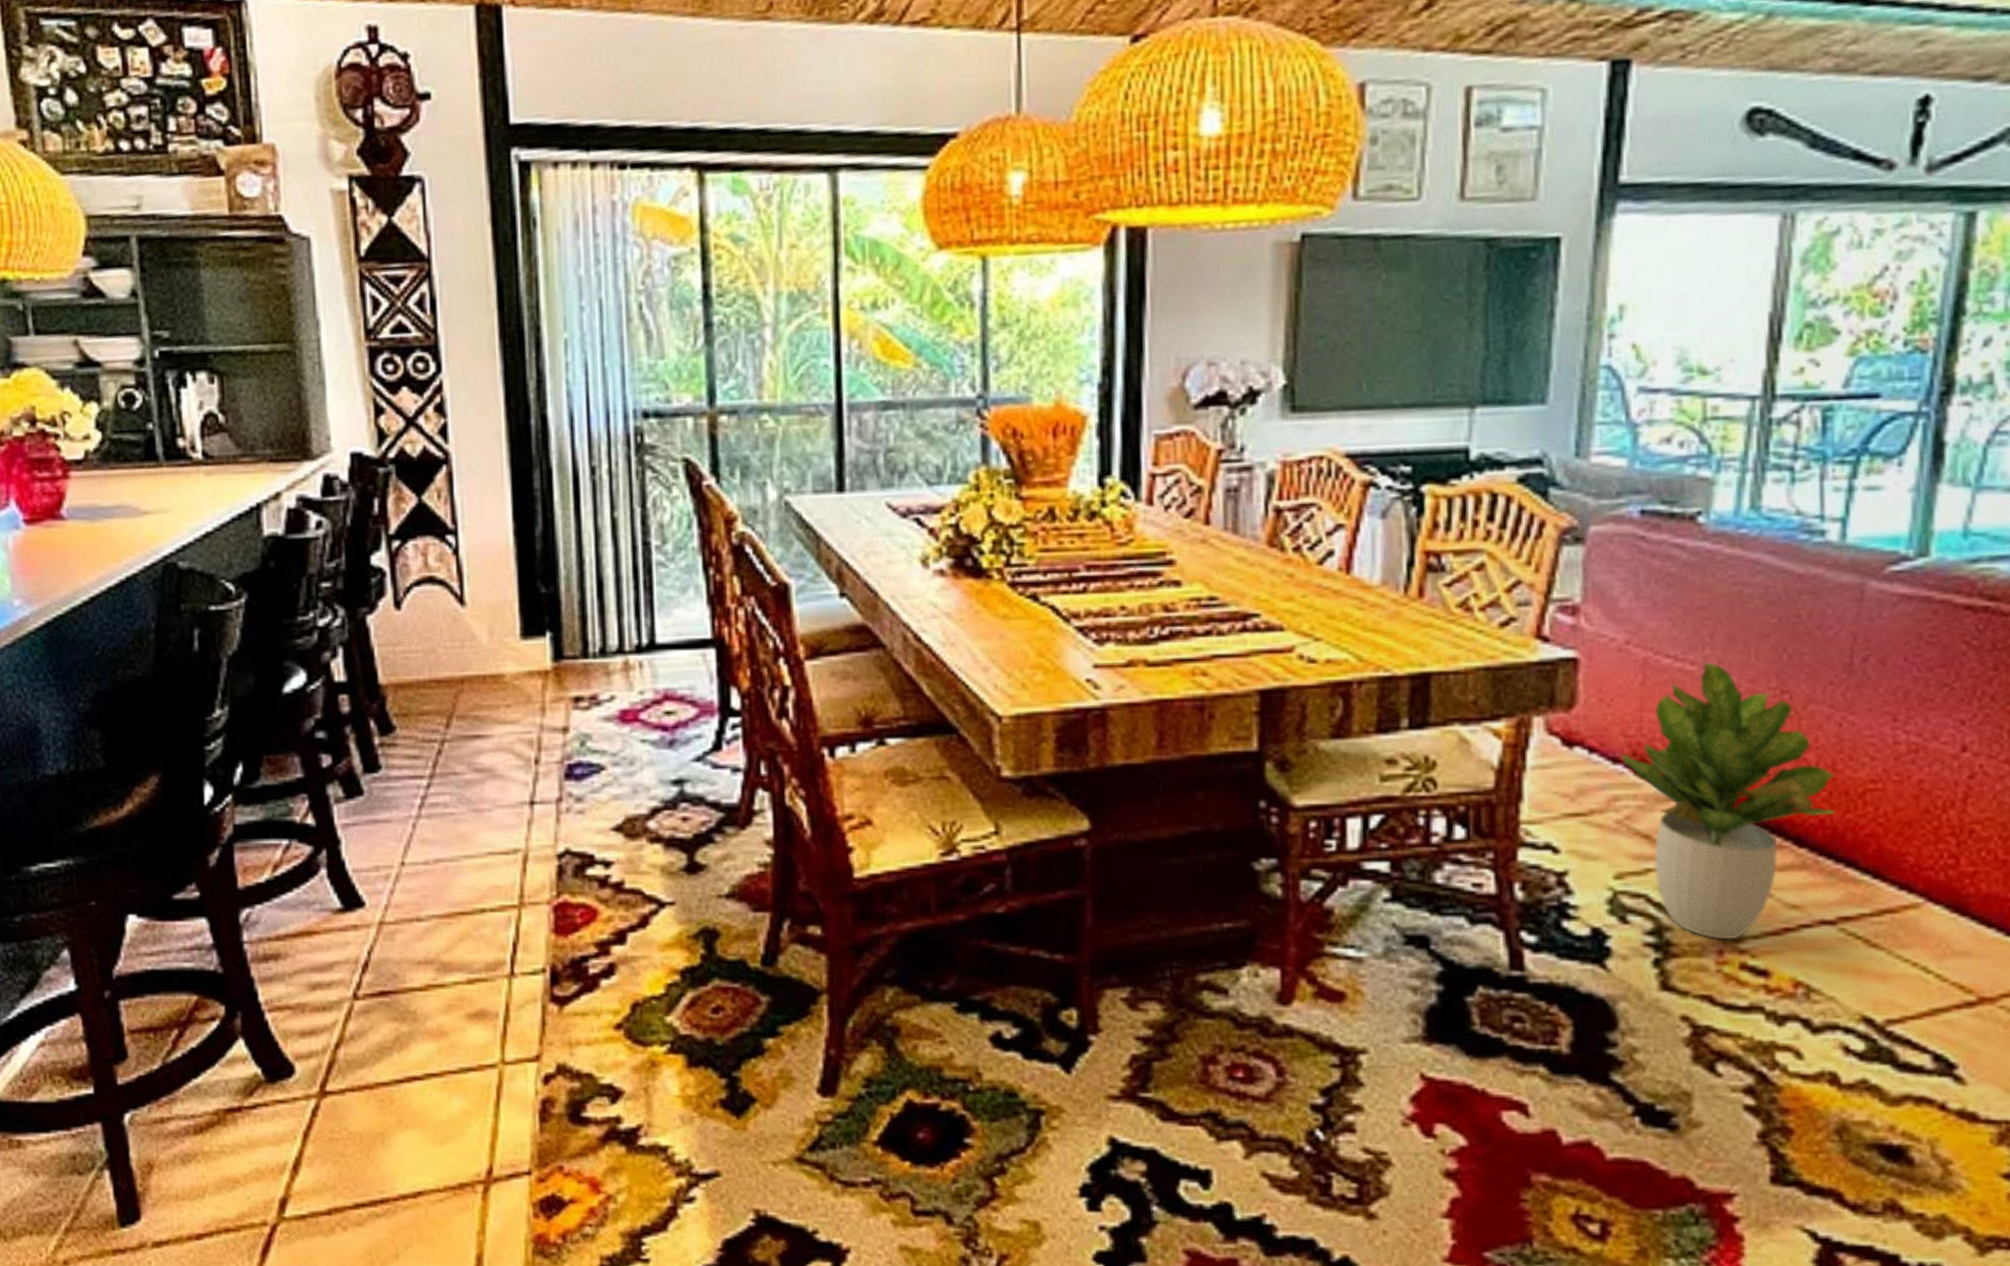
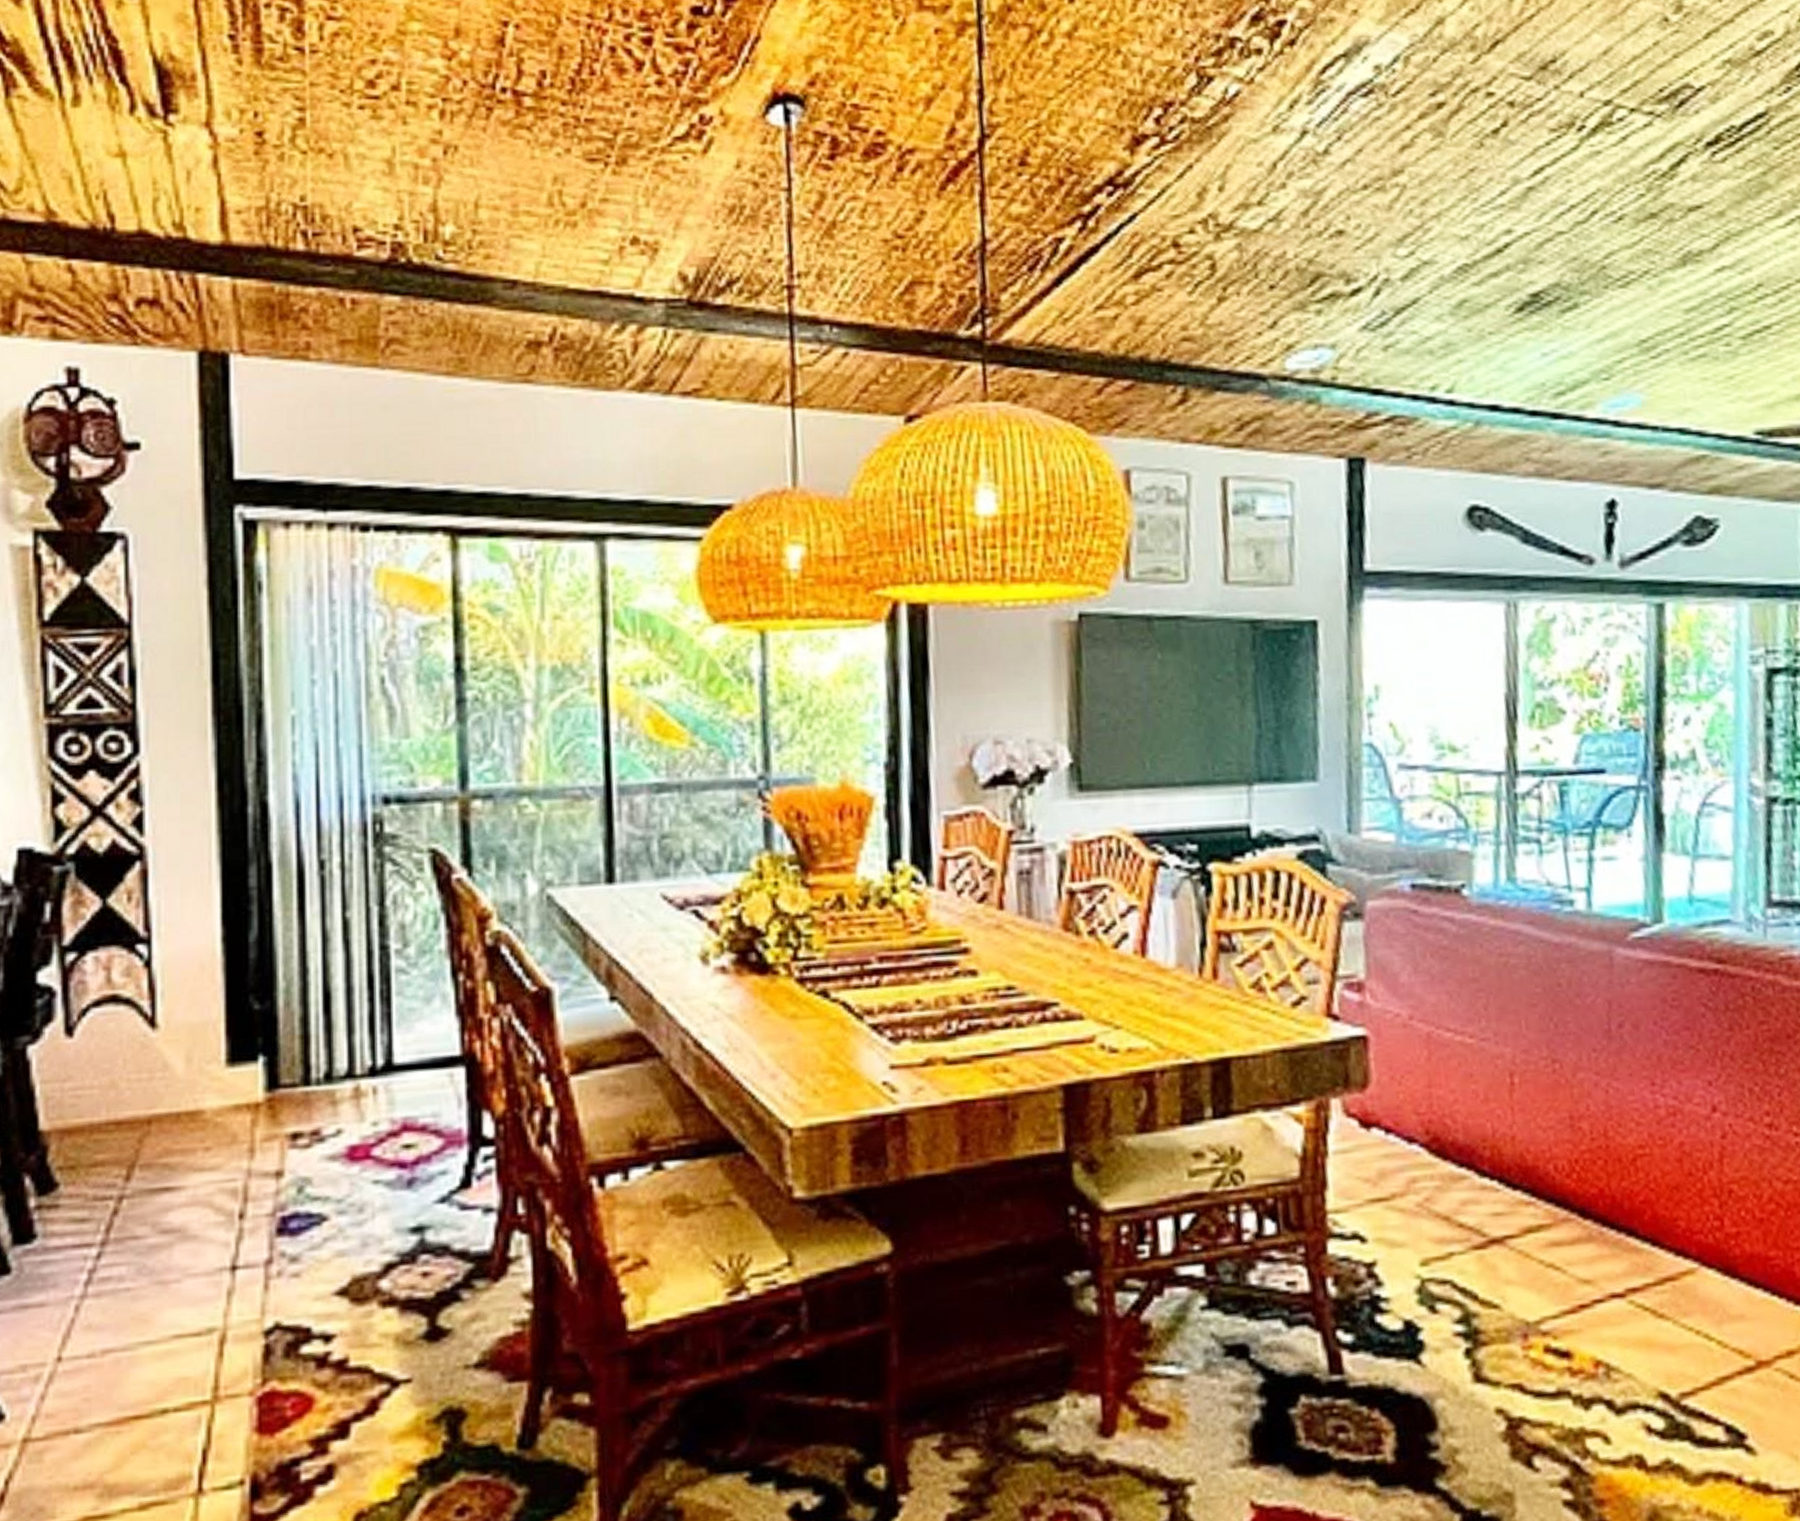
potted plant: present [1622,662,1837,940] -> none [1416,1034,1611,1323]

